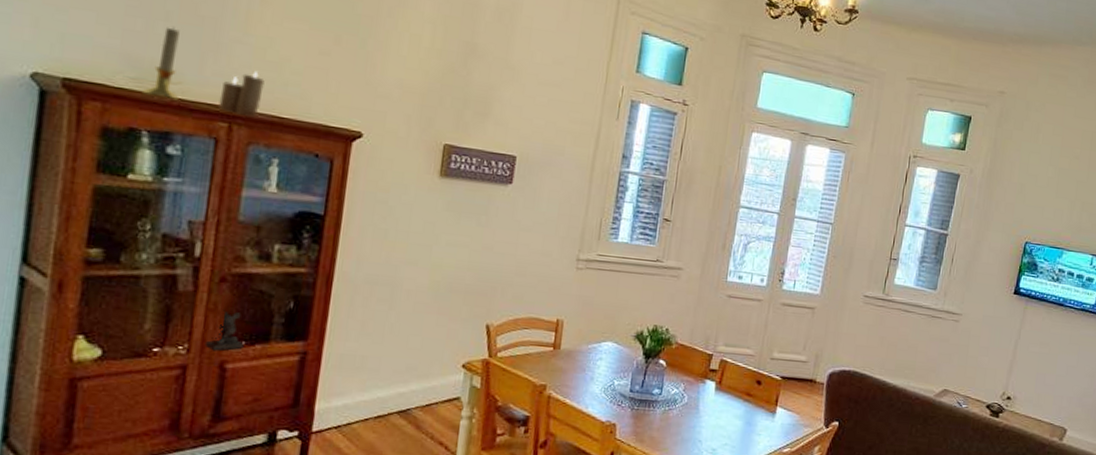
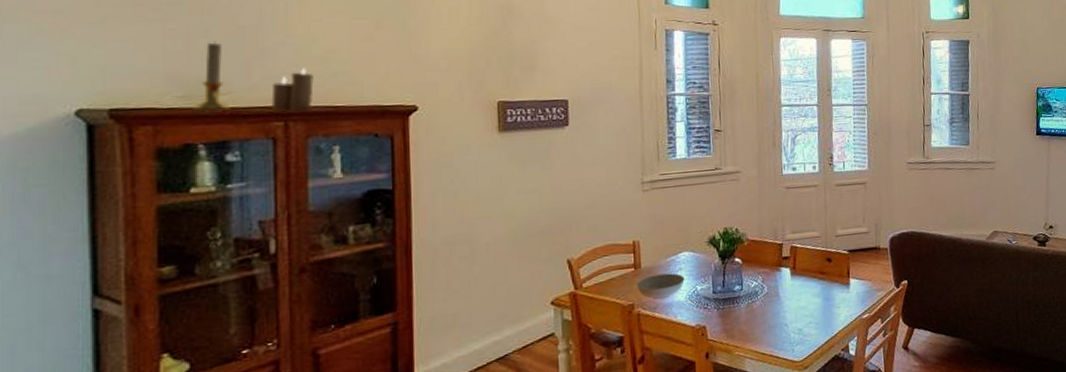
figurine: present [204,311,244,351] -> none [294,298,334,341]
bowl: none [552,359,603,387] -> present [636,273,685,300]

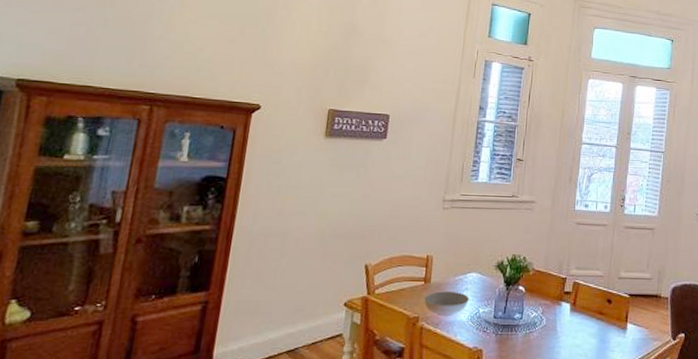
candle holder: present [191,41,231,112] -> none [80,30,114,92]
candle: present [271,67,314,113] -> none [142,61,181,100]

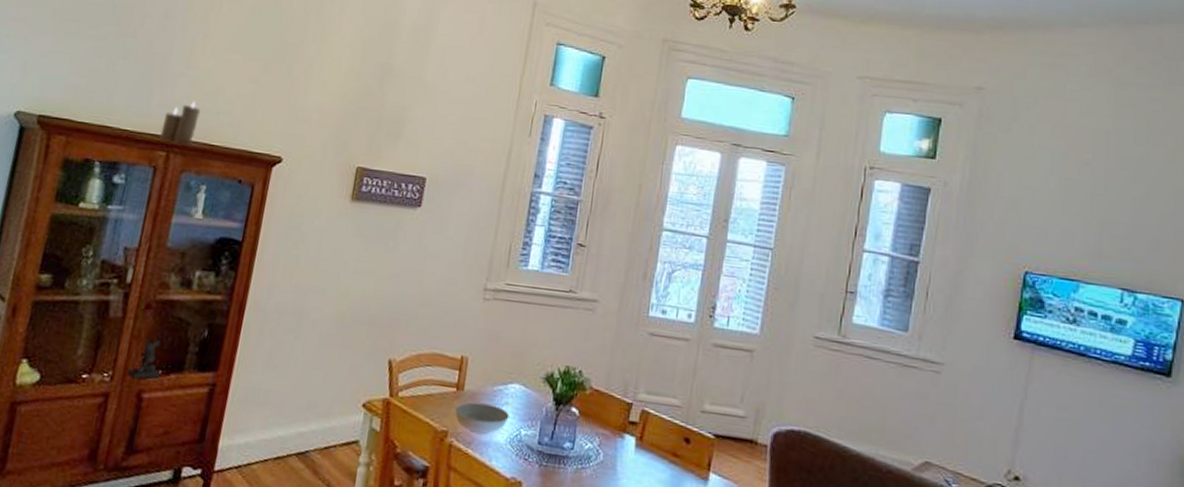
figurine: none [119,269,154,306] -> present [126,339,161,380]
candle: none [142,61,181,100] -> present [159,101,201,146]

